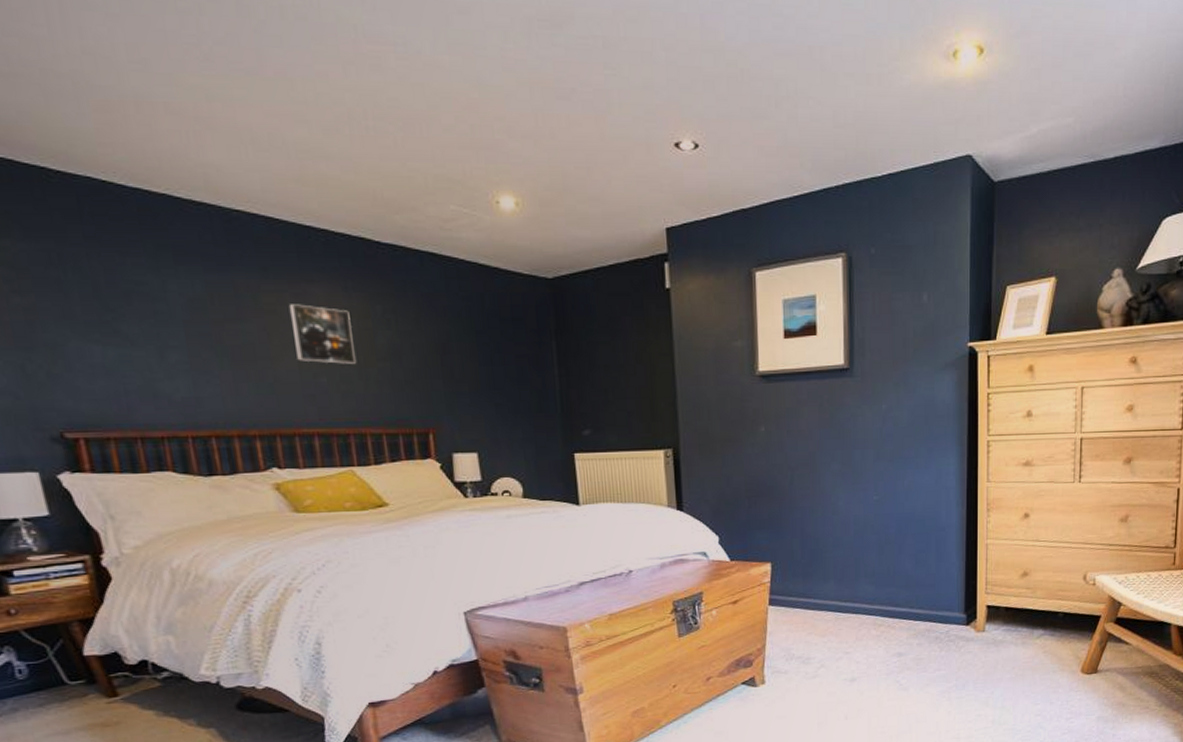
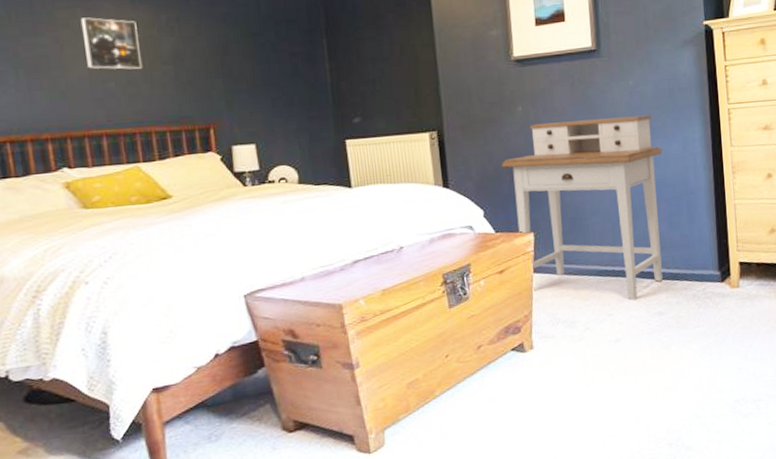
desk: none [739,443,913,640] -> present [501,115,663,301]

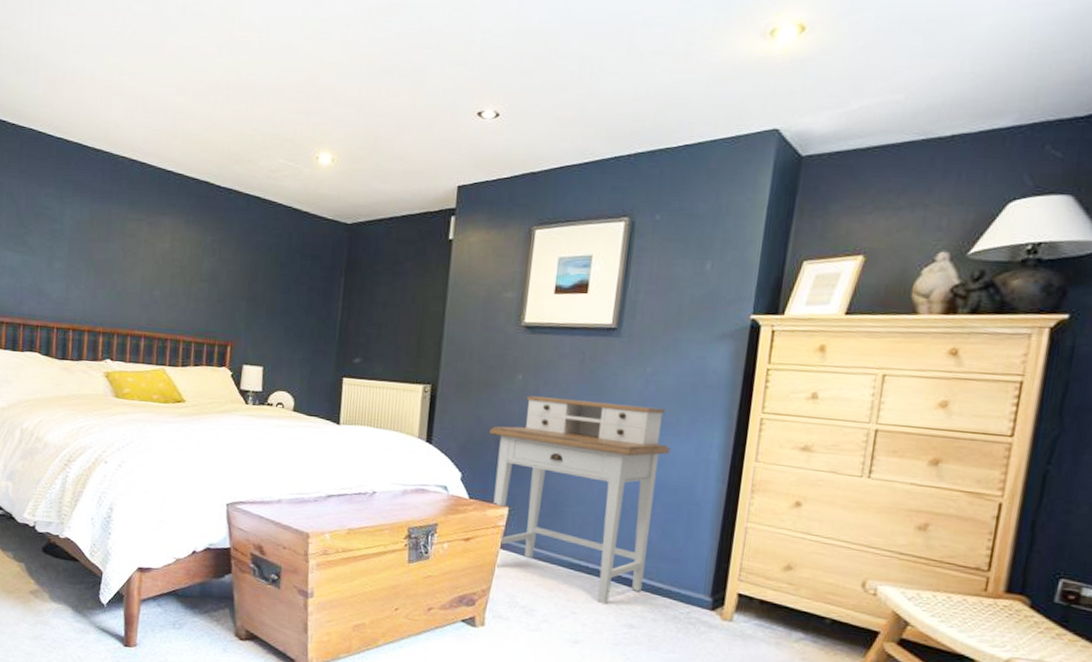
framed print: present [80,17,143,70] -> none [142,231,186,282]

